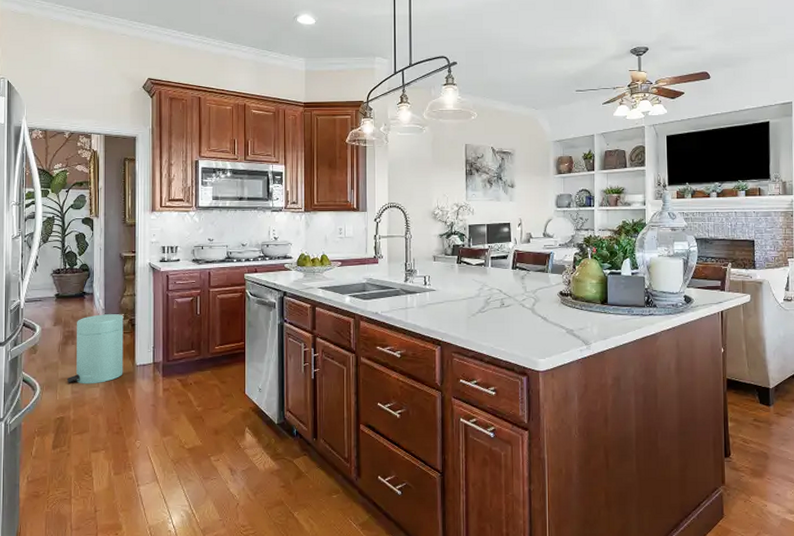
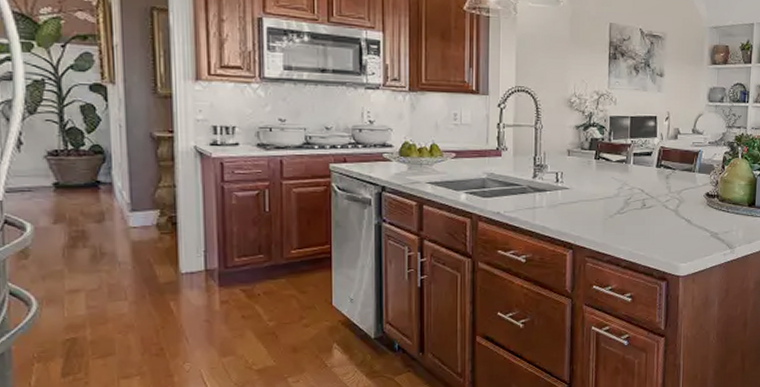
trash can: present [66,314,124,384] -> none [77,210,162,297]

